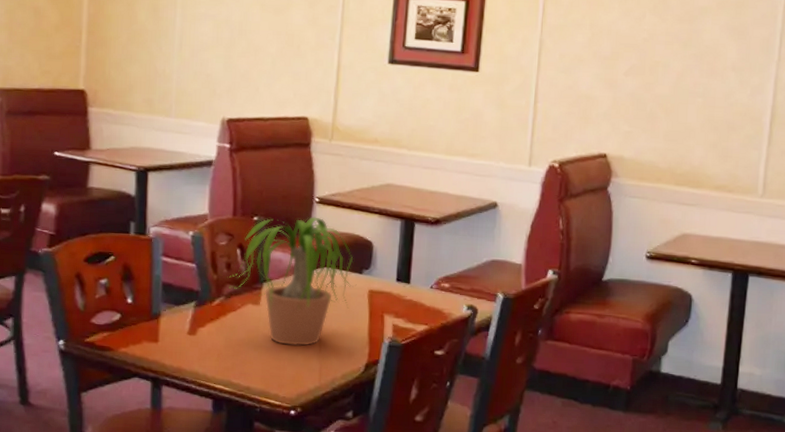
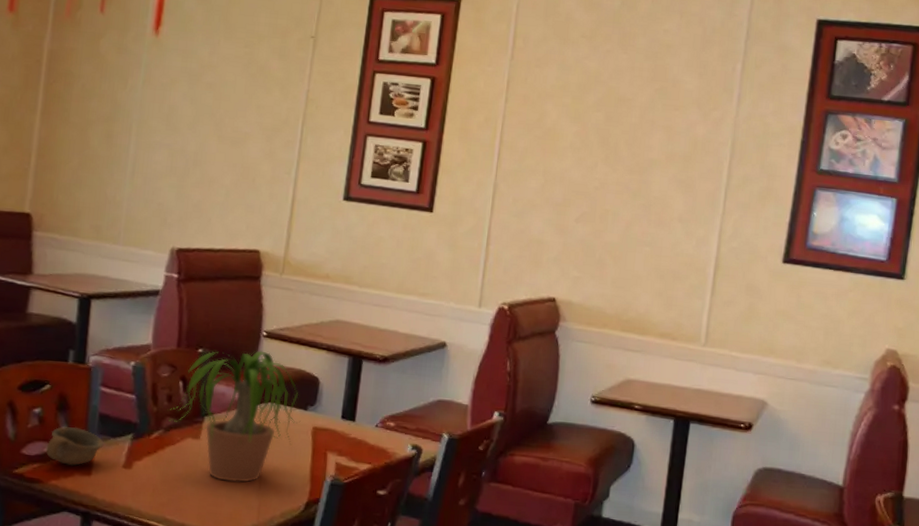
cup: none [114,296,168,334] -> present [45,426,104,467]

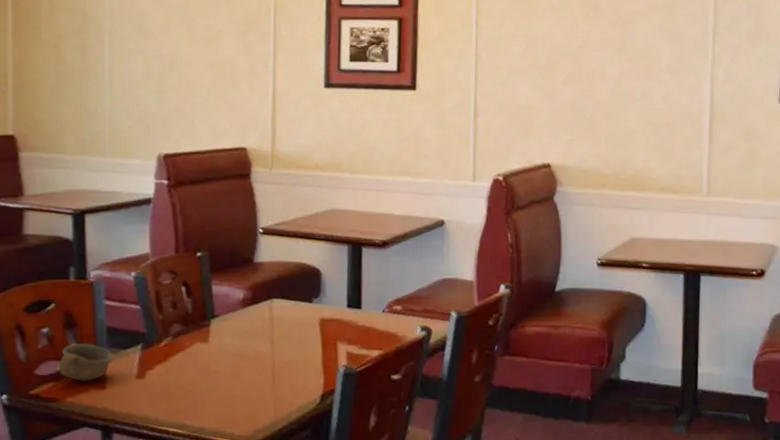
potted plant: present [167,350,301,483] -> none [173,248,307,381]

